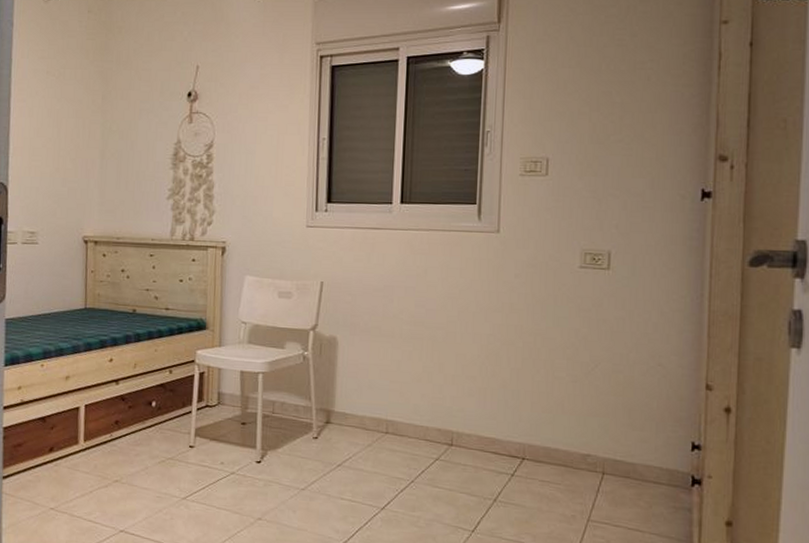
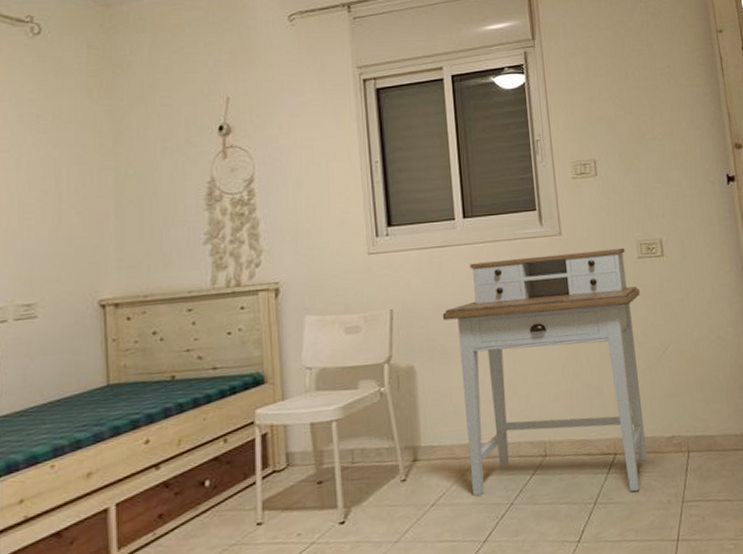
desk: none [368,249,576,500] -> present [442,247,648,497]

